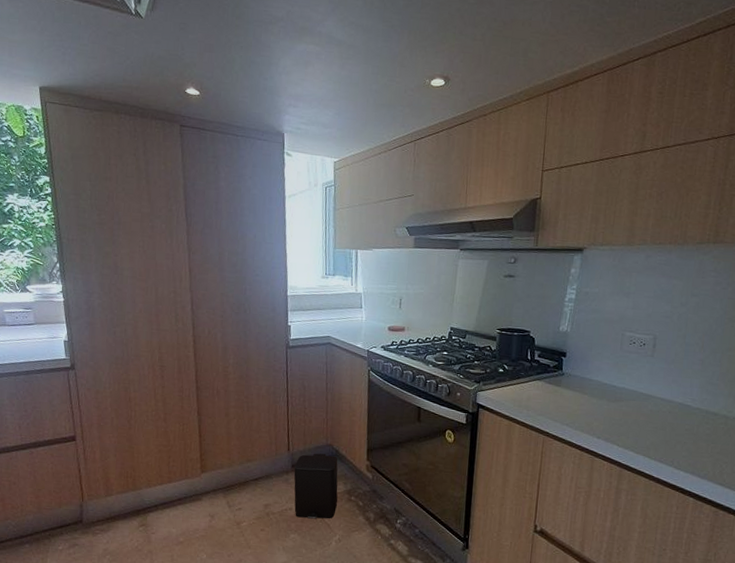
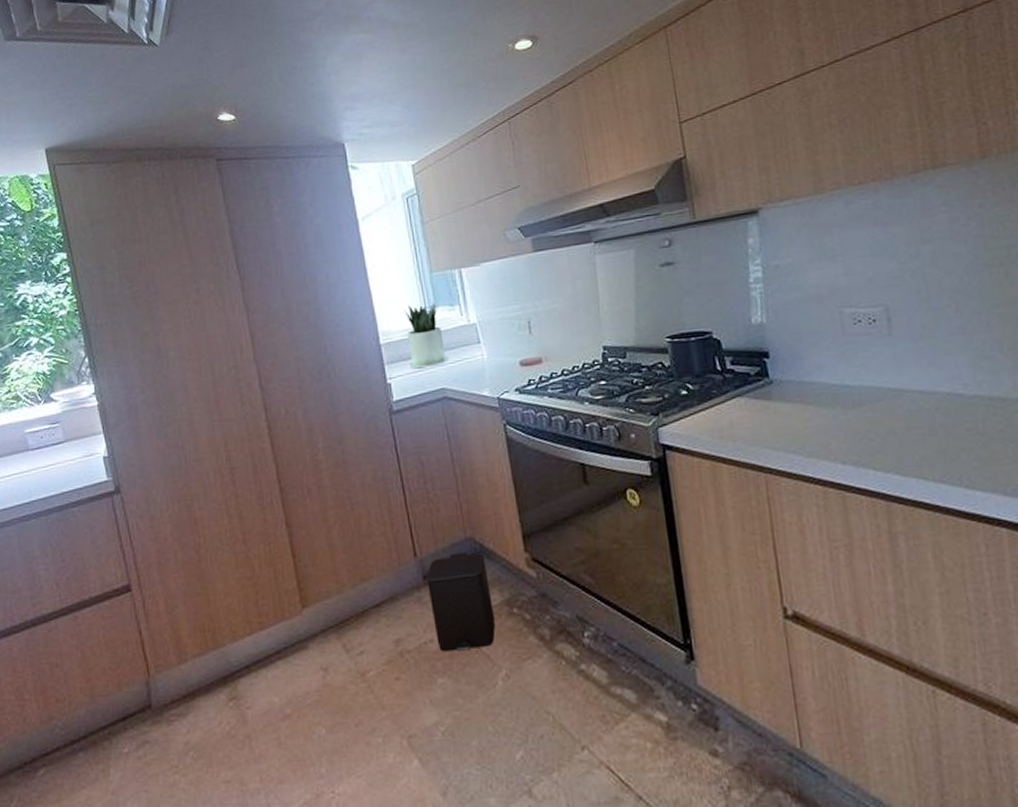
planter: none [306,270,338,320] -> present [404,302,450,369]

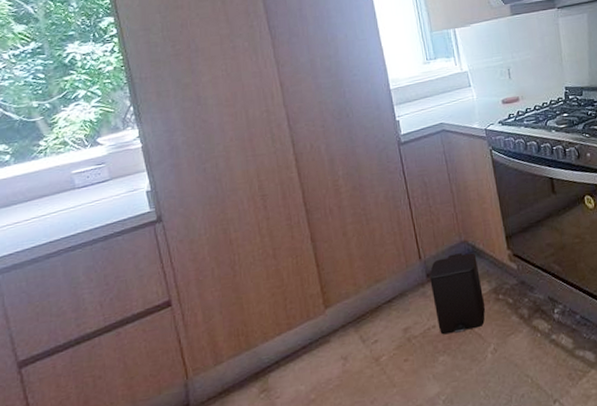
planter: present [404,302,450,369] -> none [410,55,447,109]

